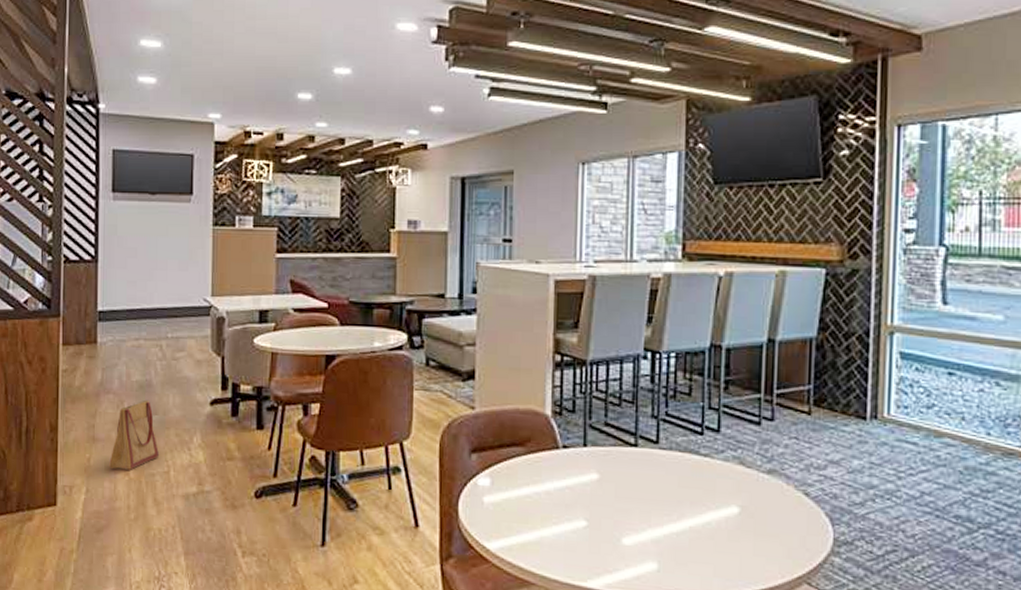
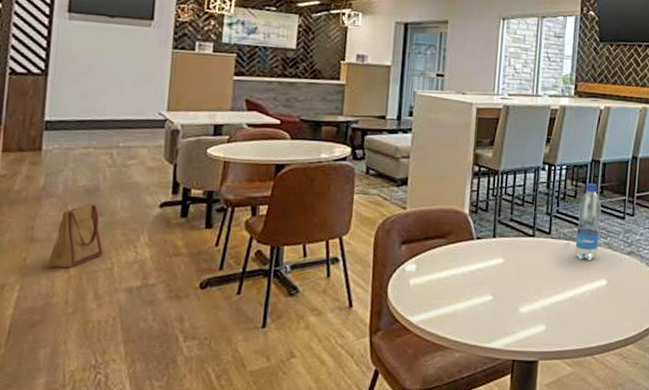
bottle: none [693,376,727,480] -> present [575,183,602,261]

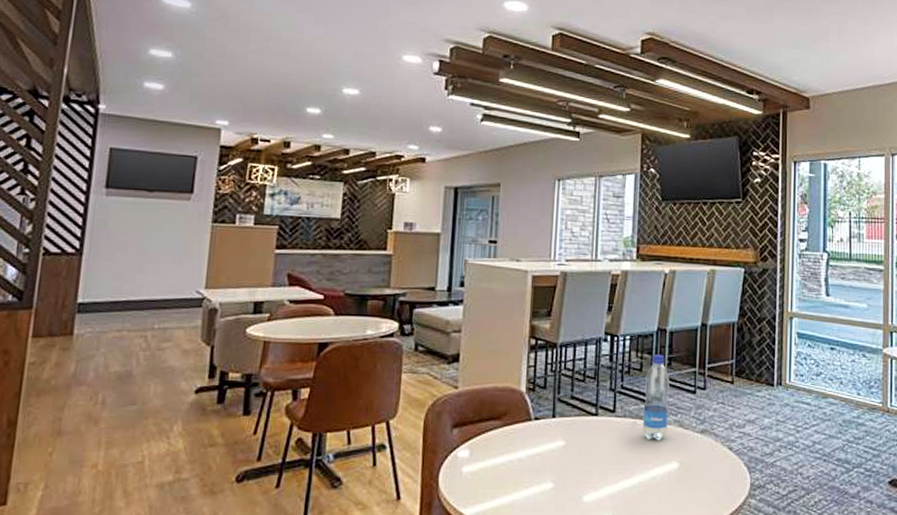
shopping bag: present [46,203,104,268] -> none [73,390,135,462]

